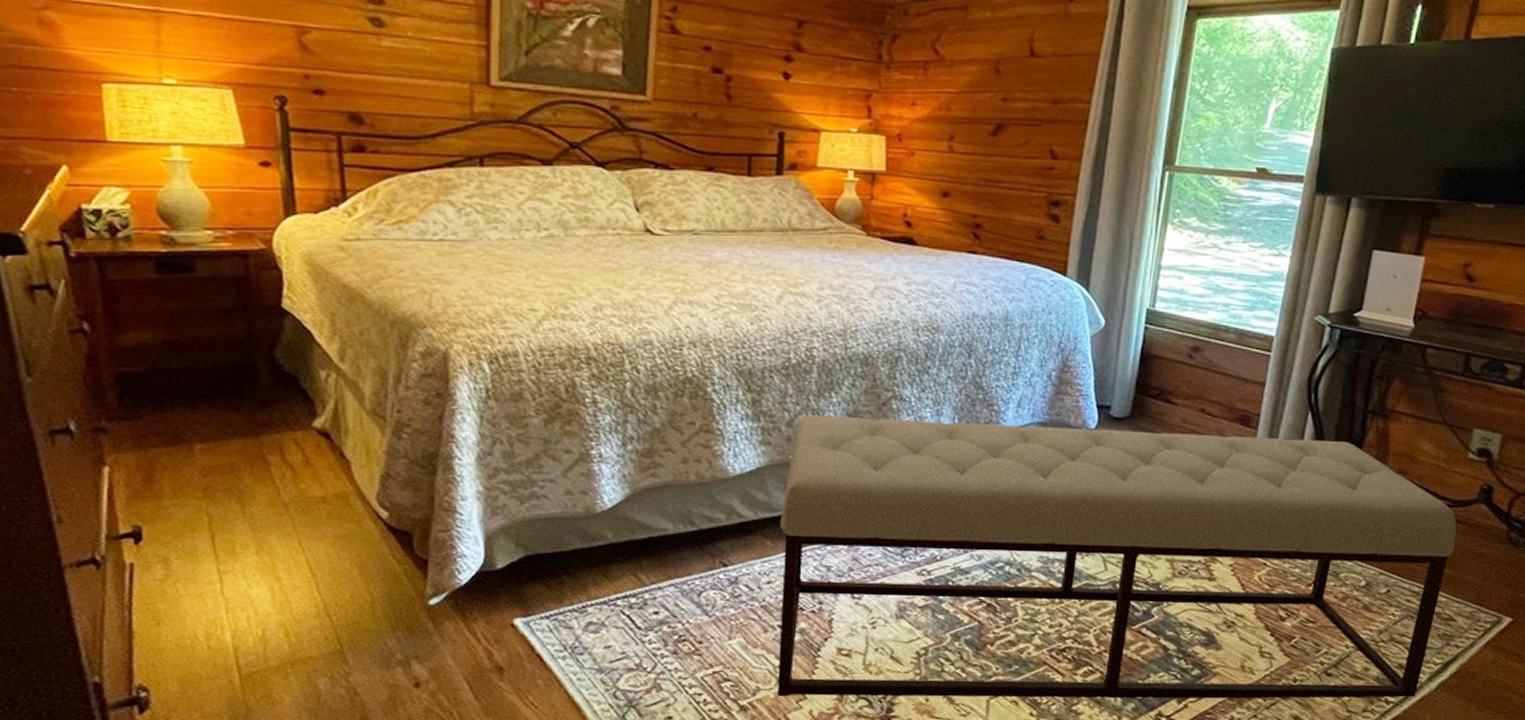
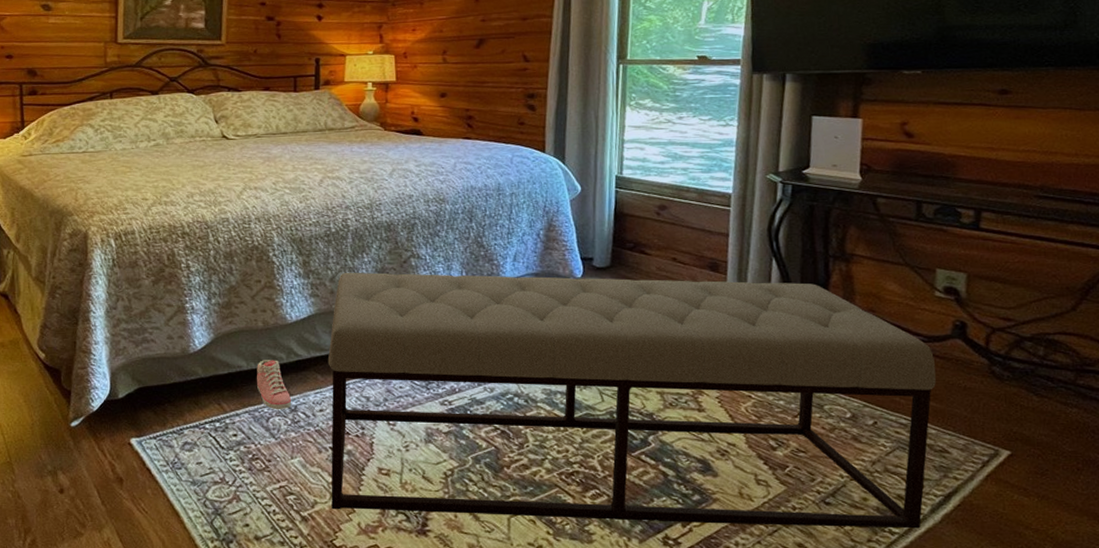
sneaker: none [687,521,732,583] -> present [257,360,292,410]

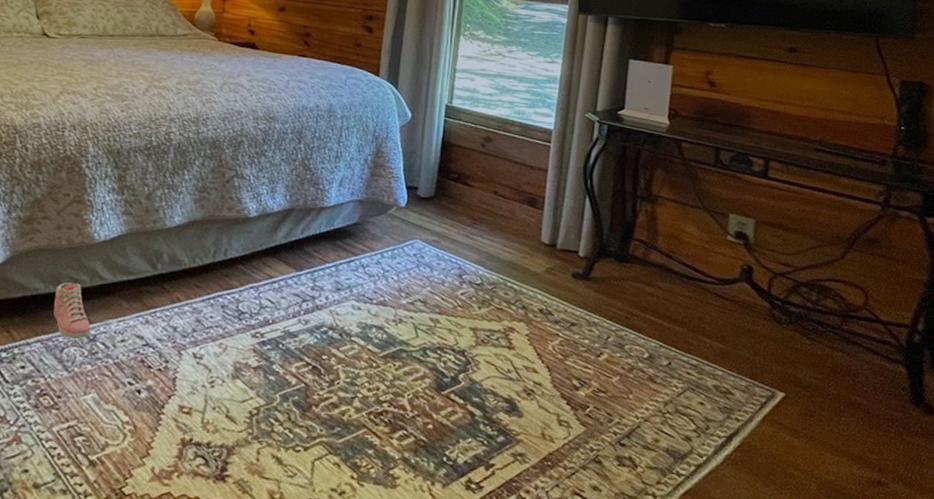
bench: present [327,272,936,529] -> none [124,189,725,470]

